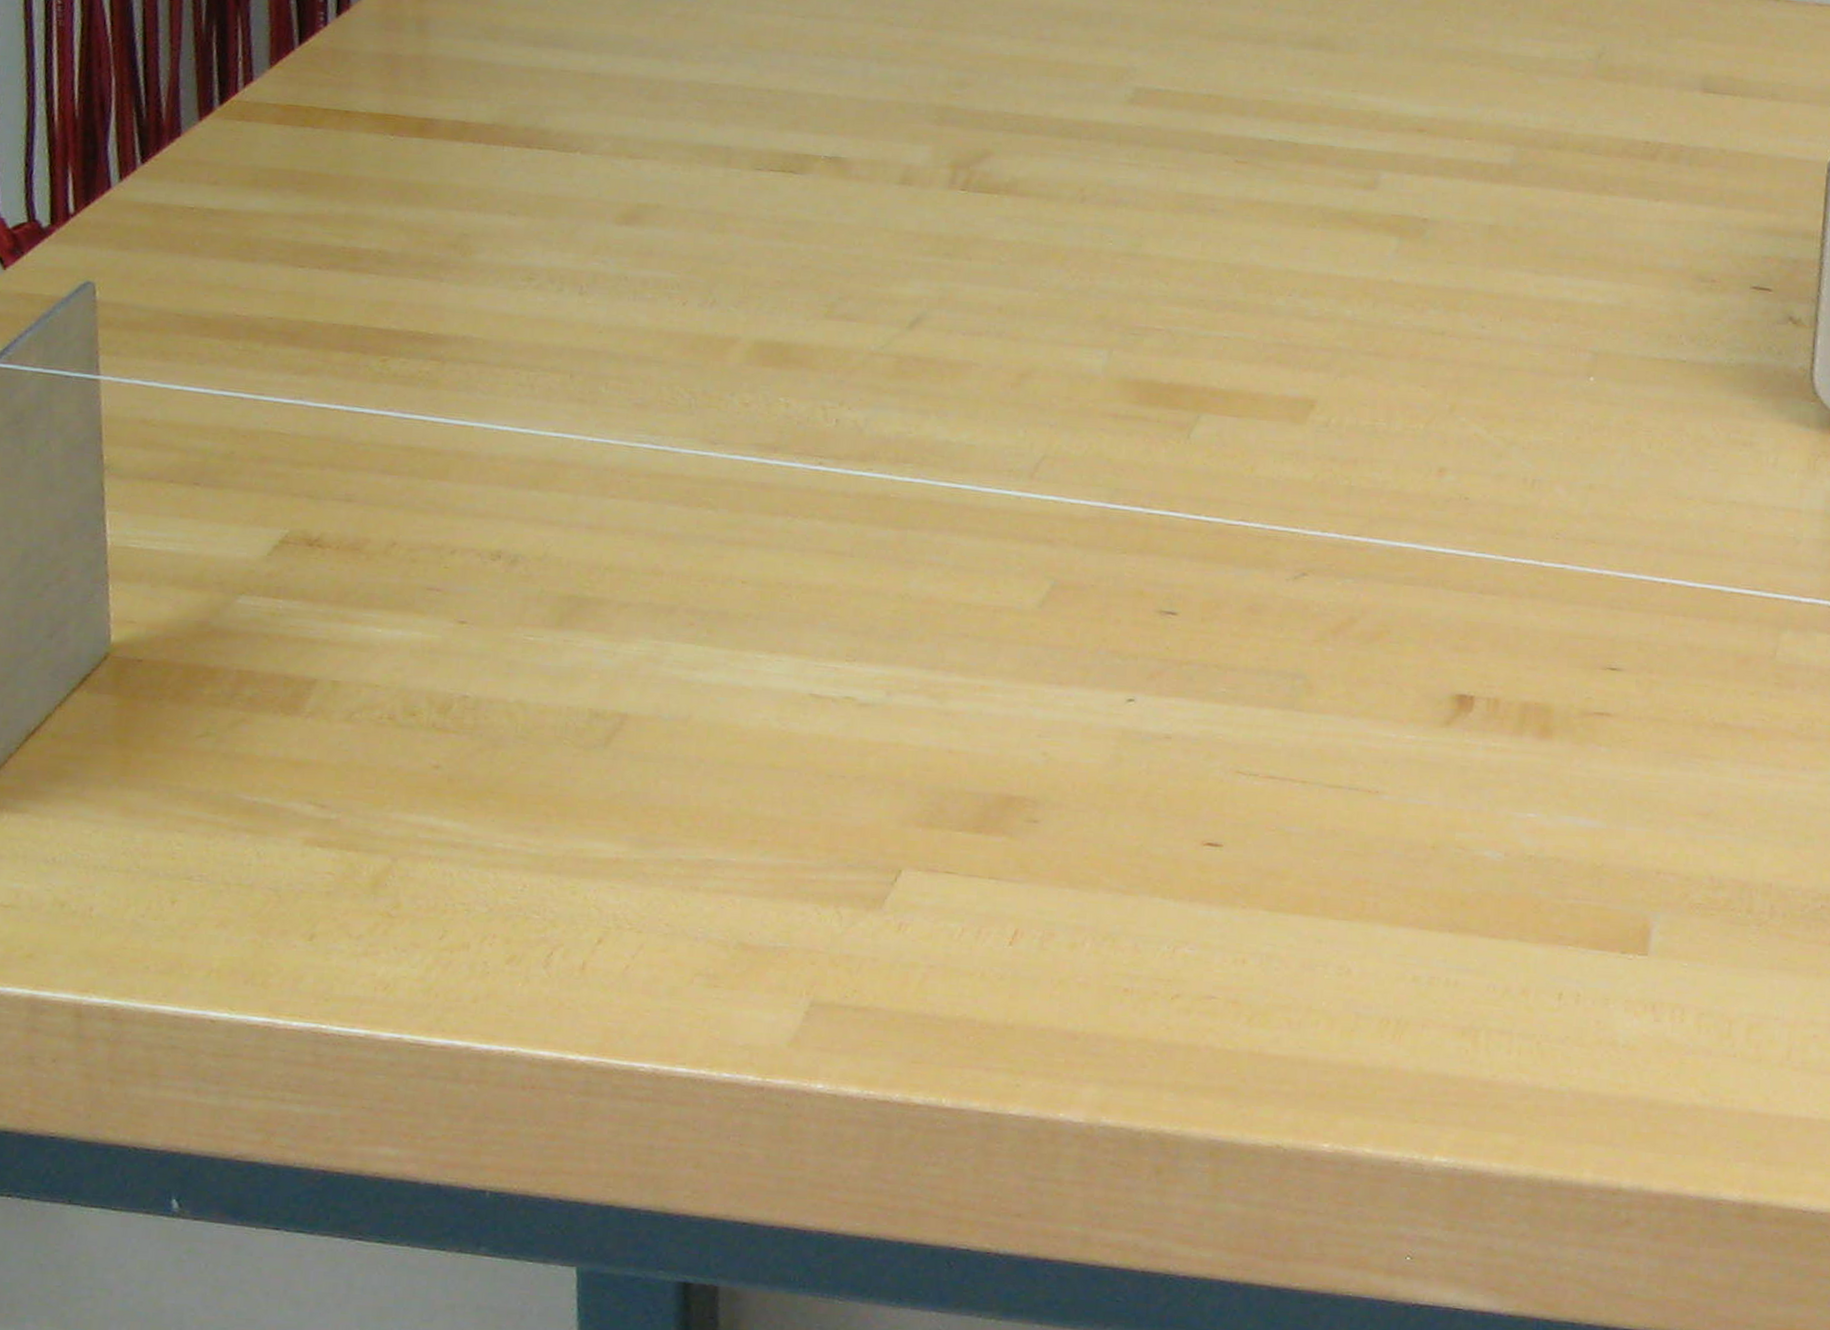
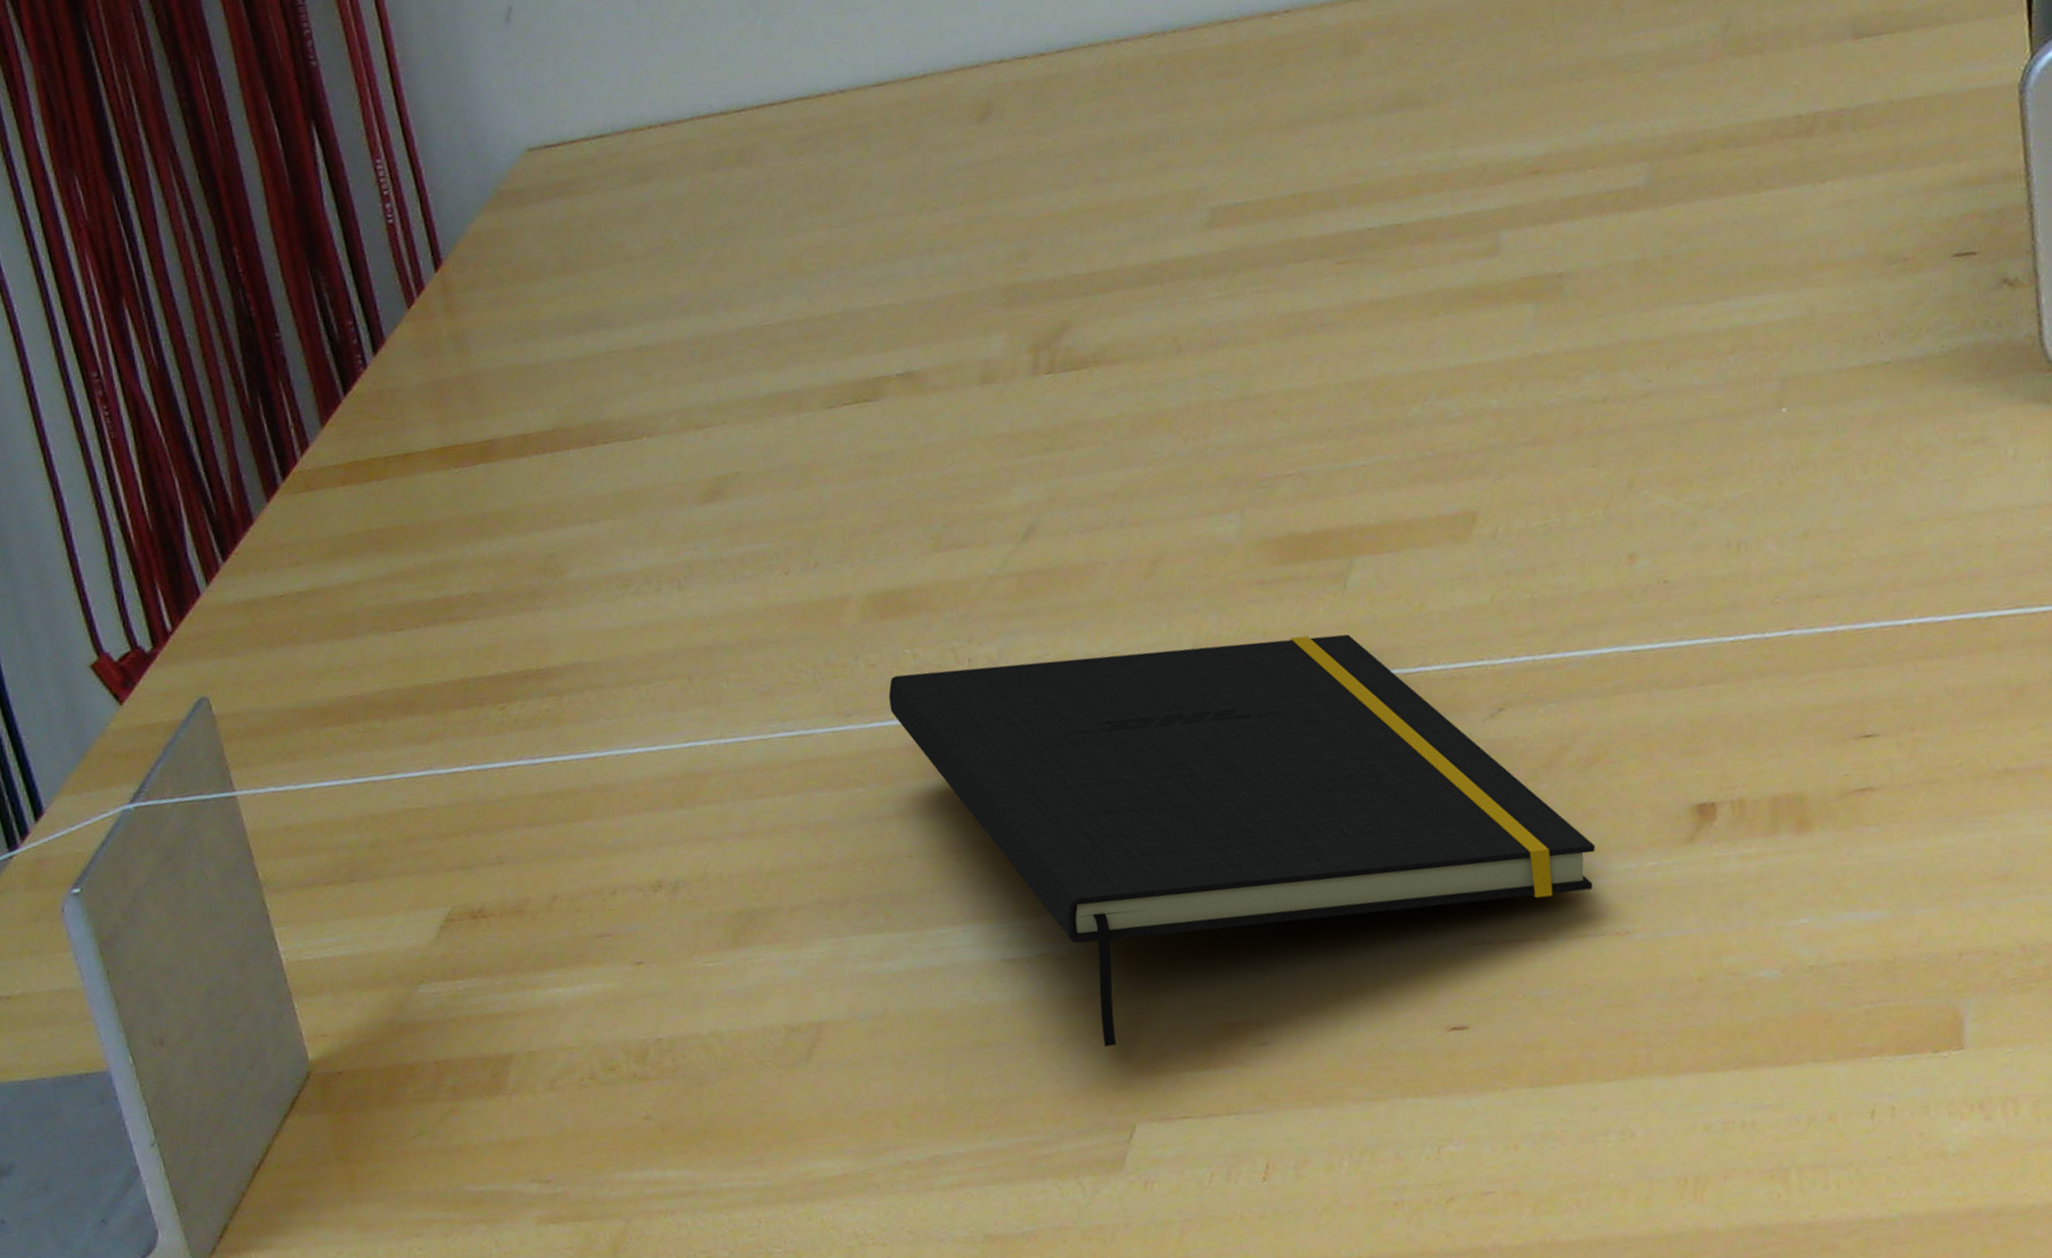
notepad: none [754,418,1364,794] -> present [888,634,1596,1048]

